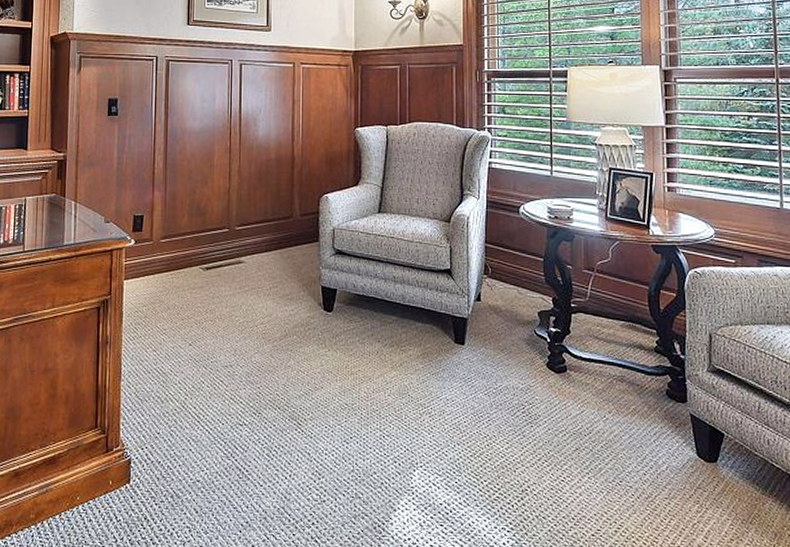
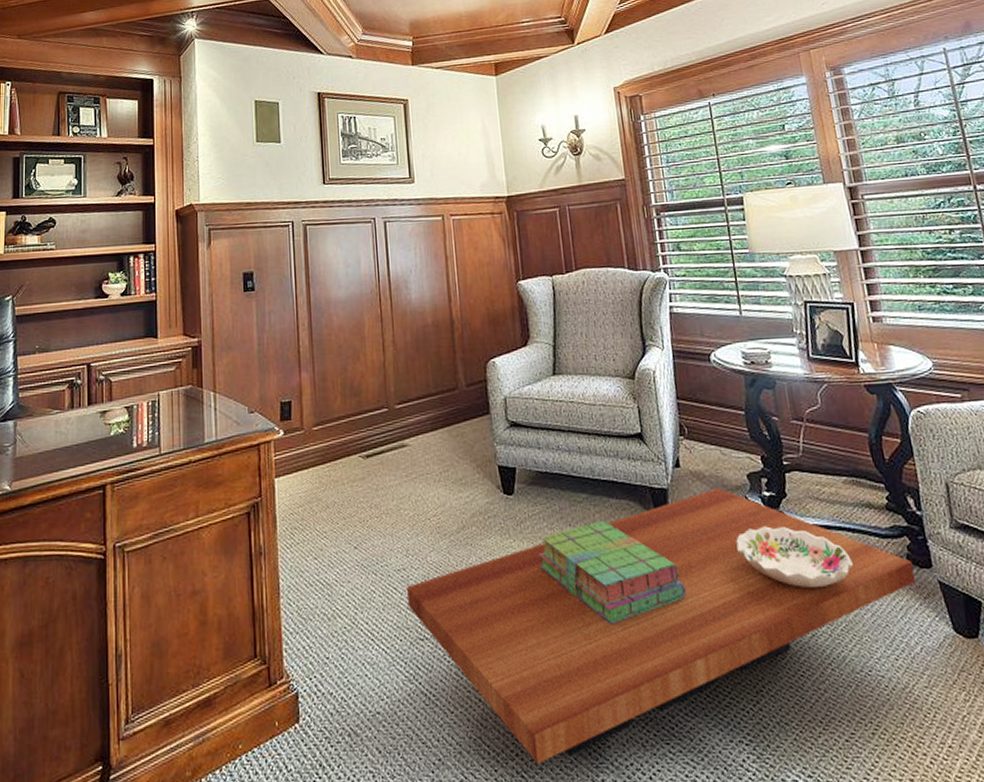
coffee table: none [231,321,671,533] -> present [406,488,916,765]
stack of books: none [348,340,472,426] -> present [538,521,686,624]
decorative bowl: none [521,356,619,412] -> present [736,526,853,589]

